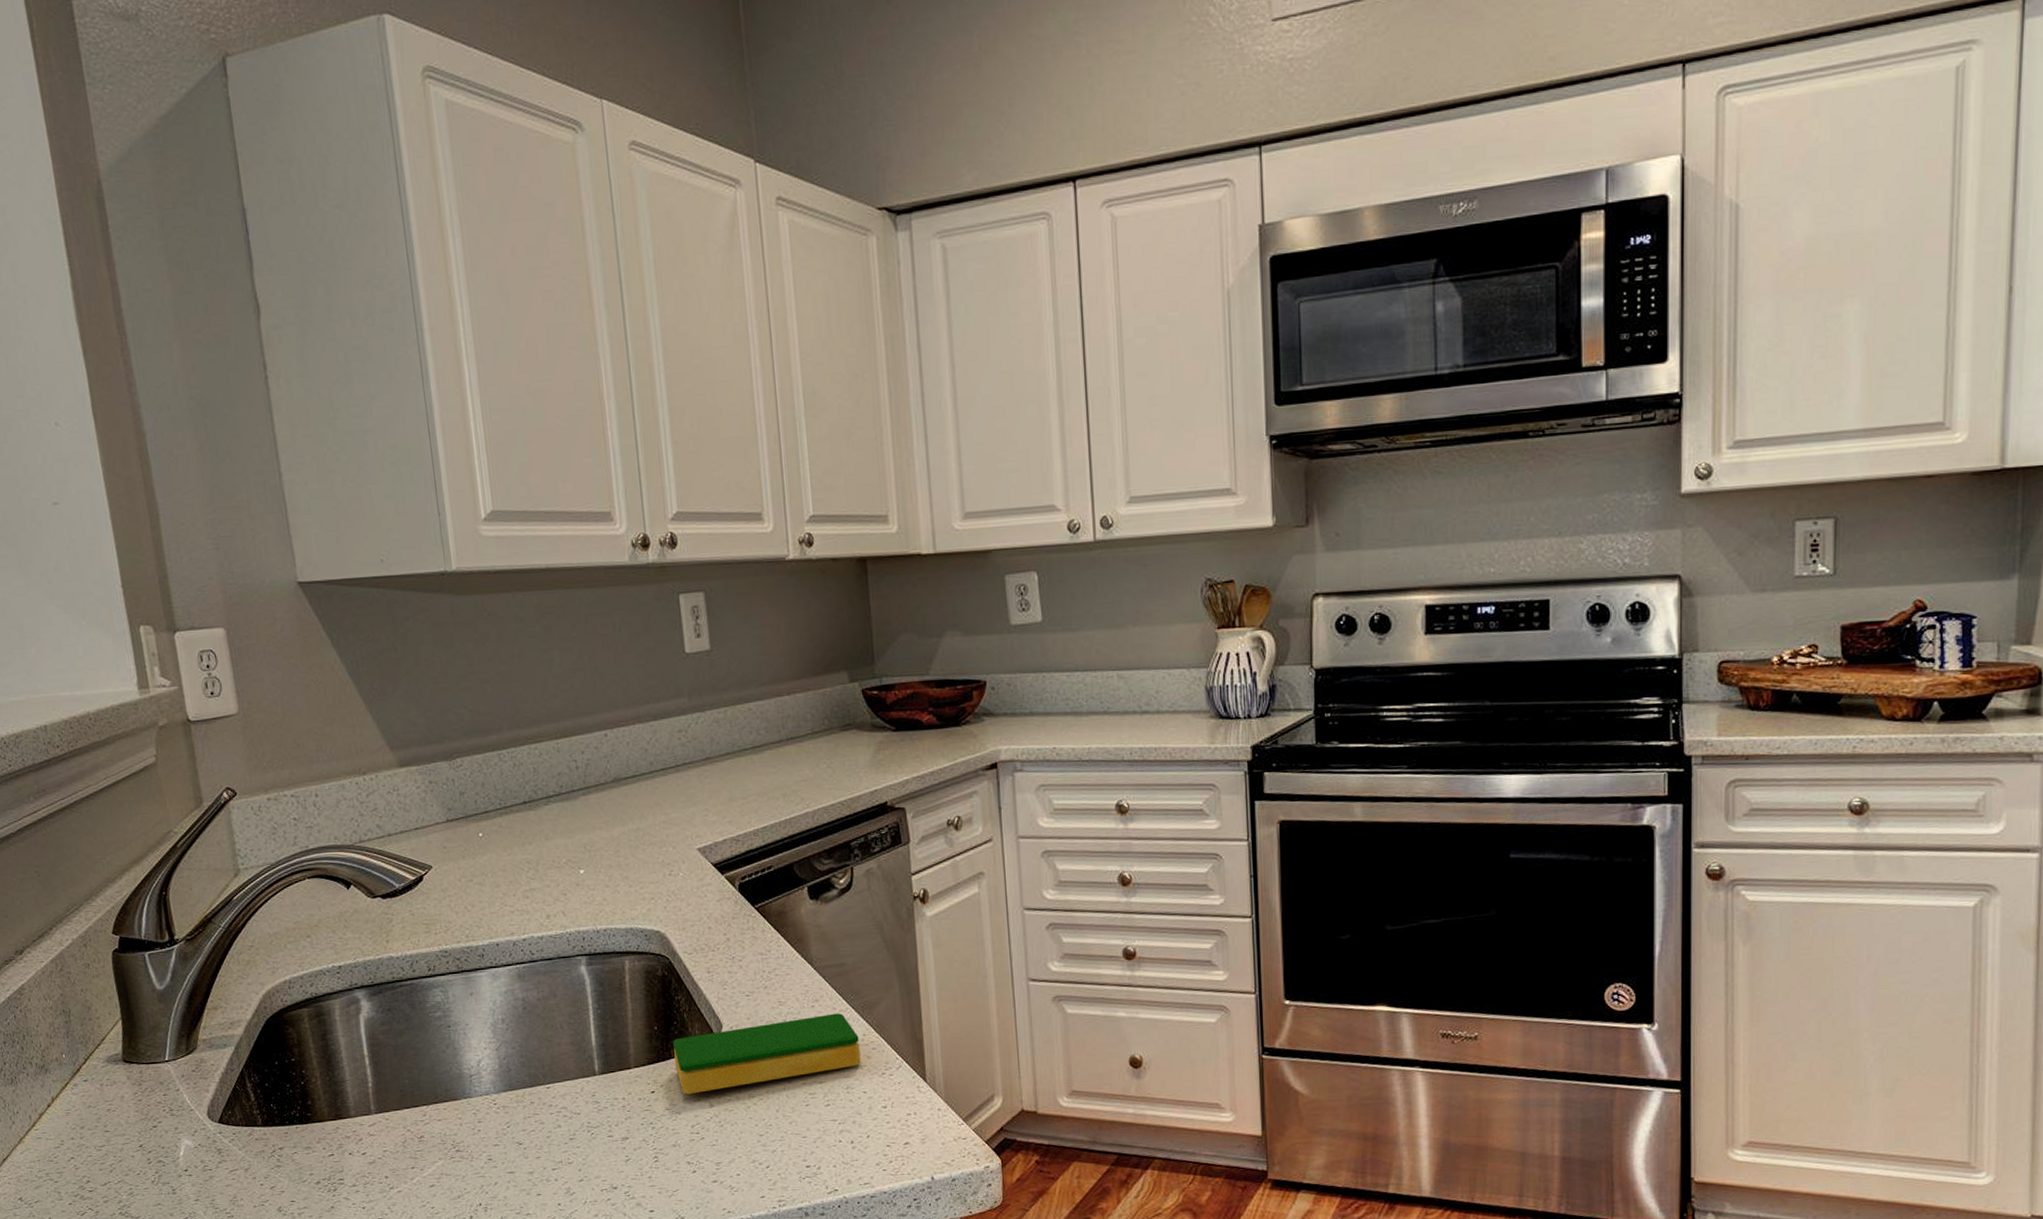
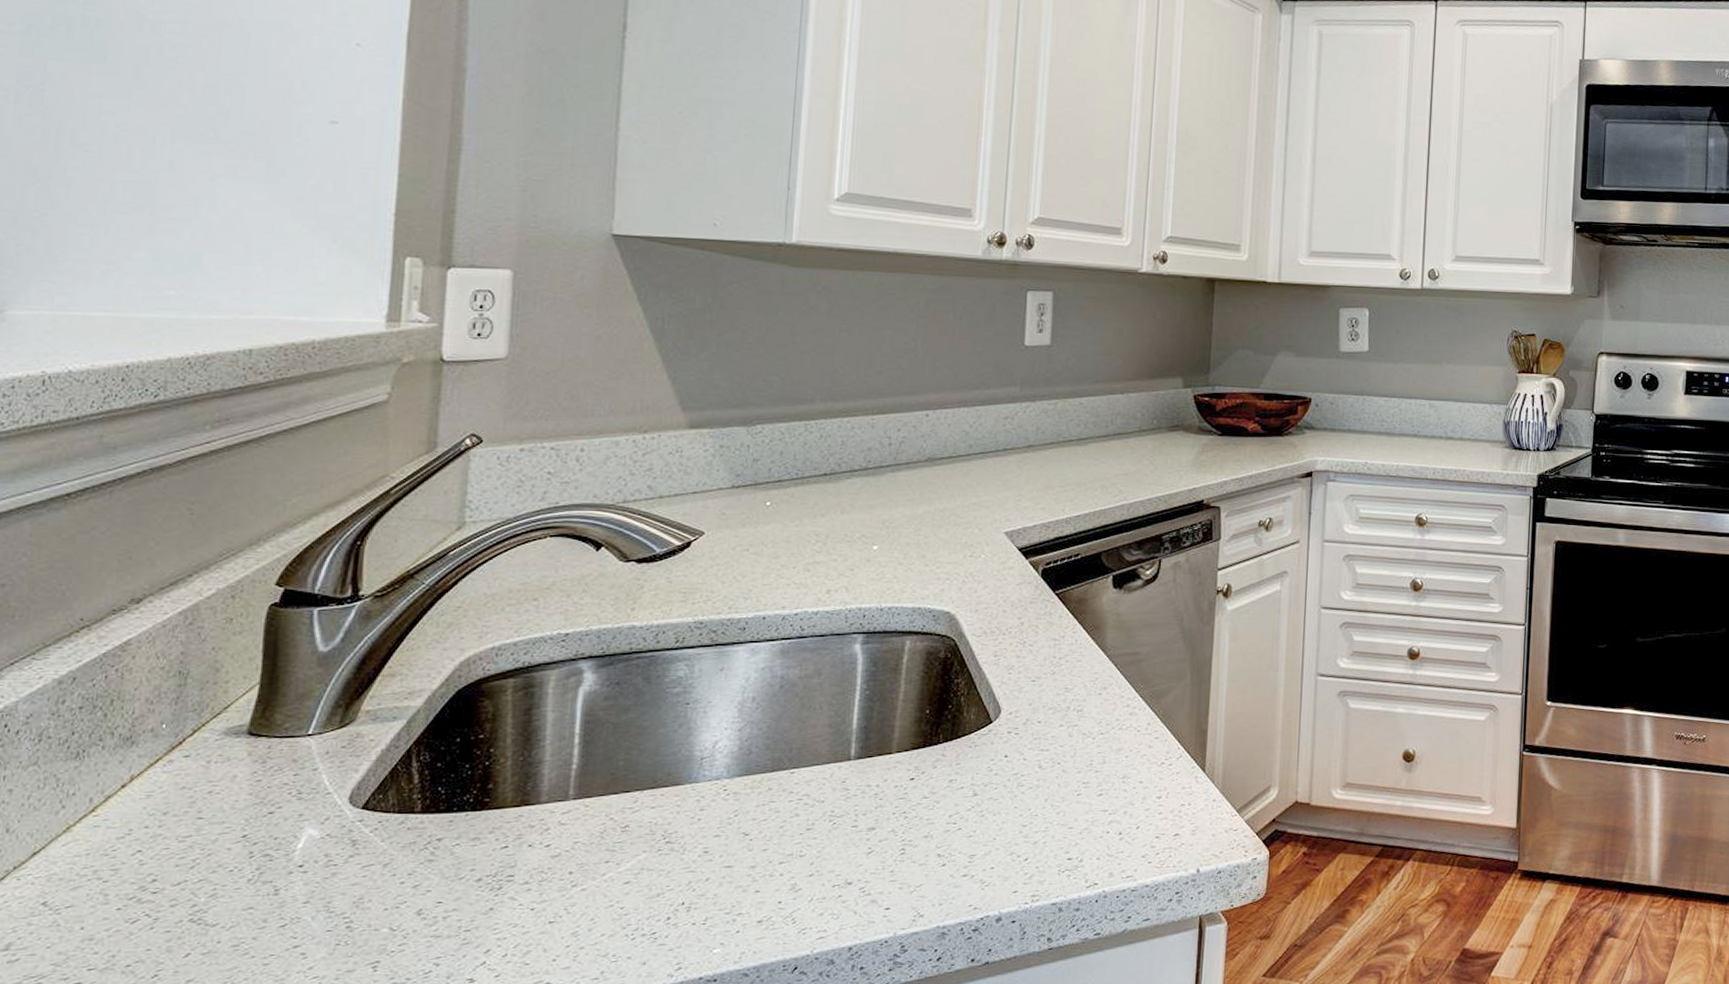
dish sponge: present [673,1013,861,1095] -> none [942,701,1143,782]

